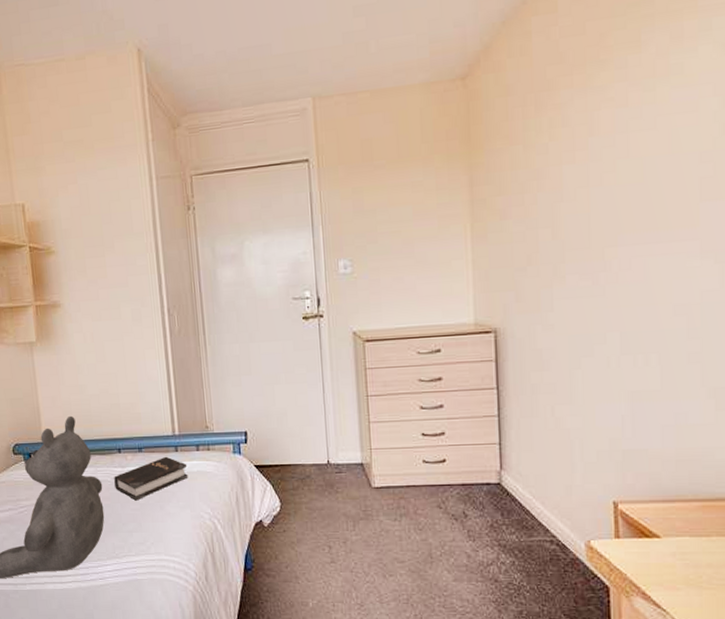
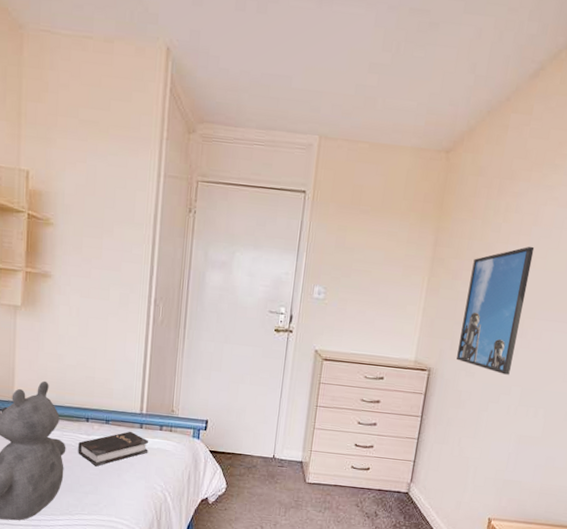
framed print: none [523,161,600,320] -> present [456,246,535,375]

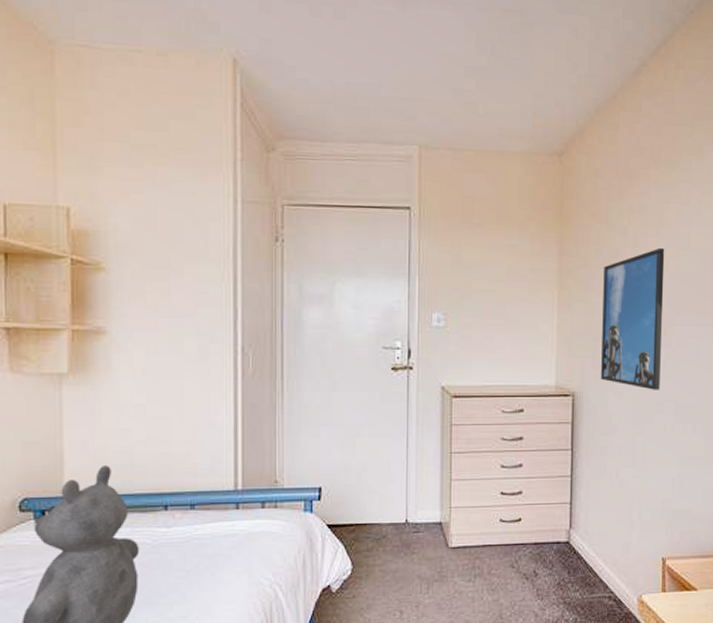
hardback book: present [78,431,149,467] -> none [156,514,249,567]

